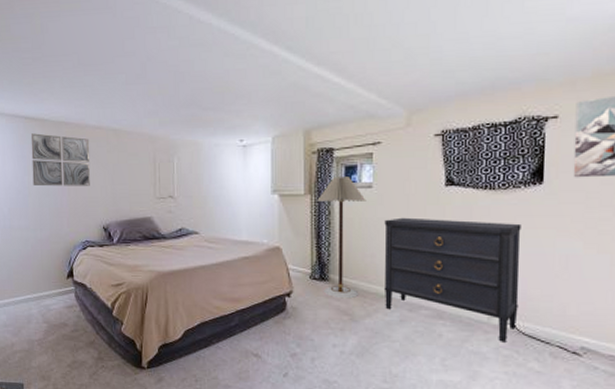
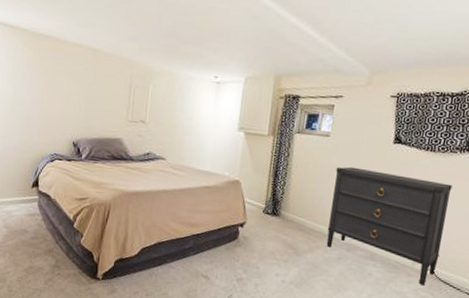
wall art: present [30,133,90,187] -> none [6,41,68,101]
floor lamp: present [317,177,366,299] -> none [273,122,323,235]

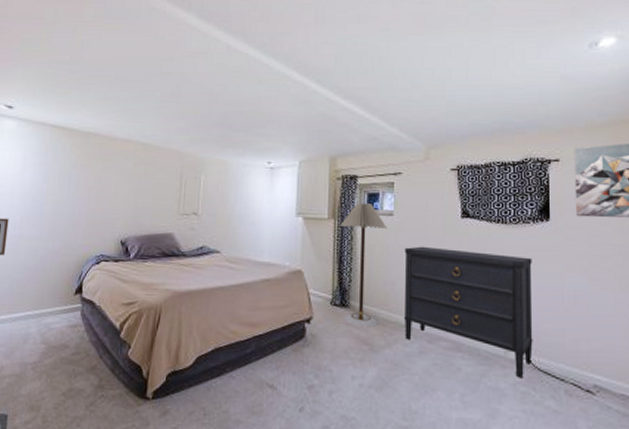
floor lamp: none [273,122,323,235] -> present [340,203,388,327]

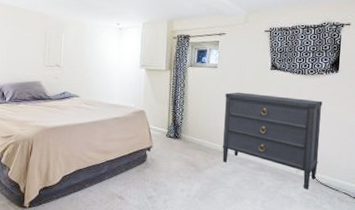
floor lamp: present [340,203,388,327] -> none [175,58,212,154]

